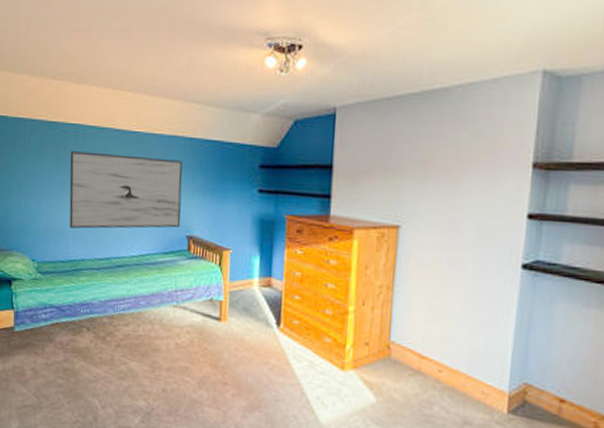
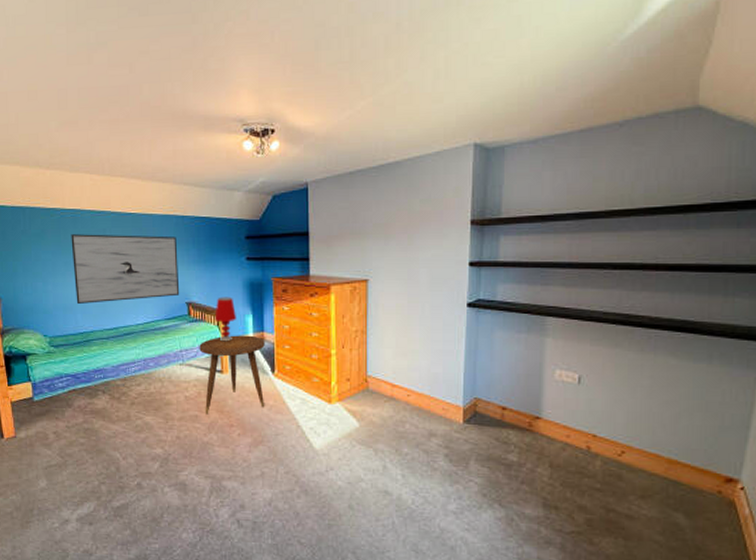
side table: none [196,278,272,368] -> present [199,335,265,415]
table lamp: none [217,232,242,285] -> present [215,297,236,342]

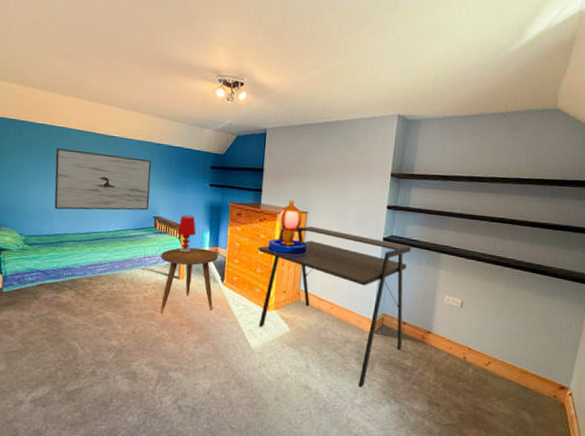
desk: none [310,296,506,491] -> present [257,226,412,388]
table lamp: none [323,266,373,335] -> present [268,199,308,256]

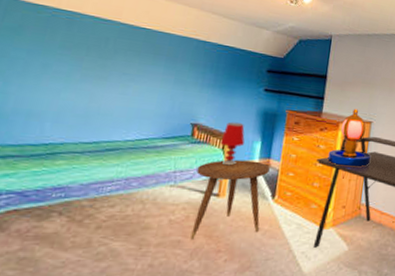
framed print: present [54,148,151,211] -> none [47,36,194,116]

